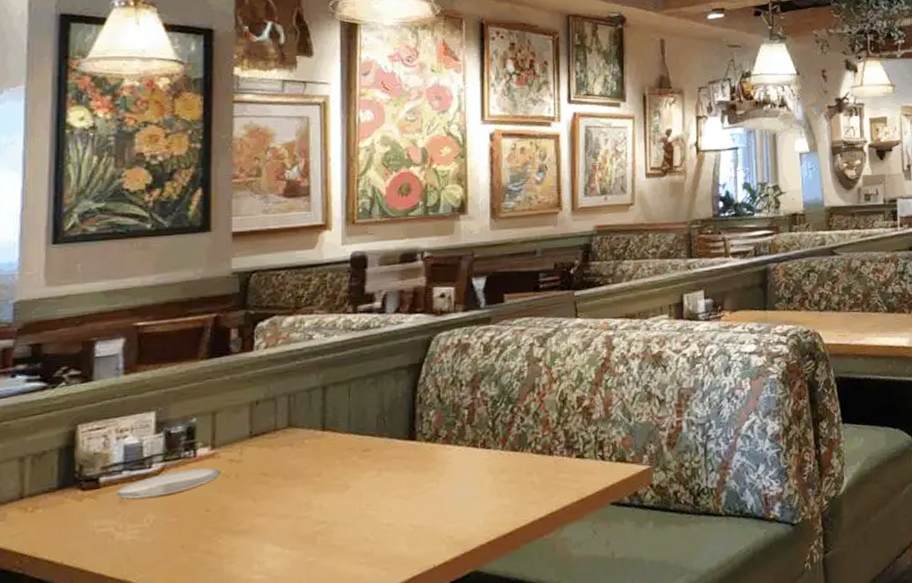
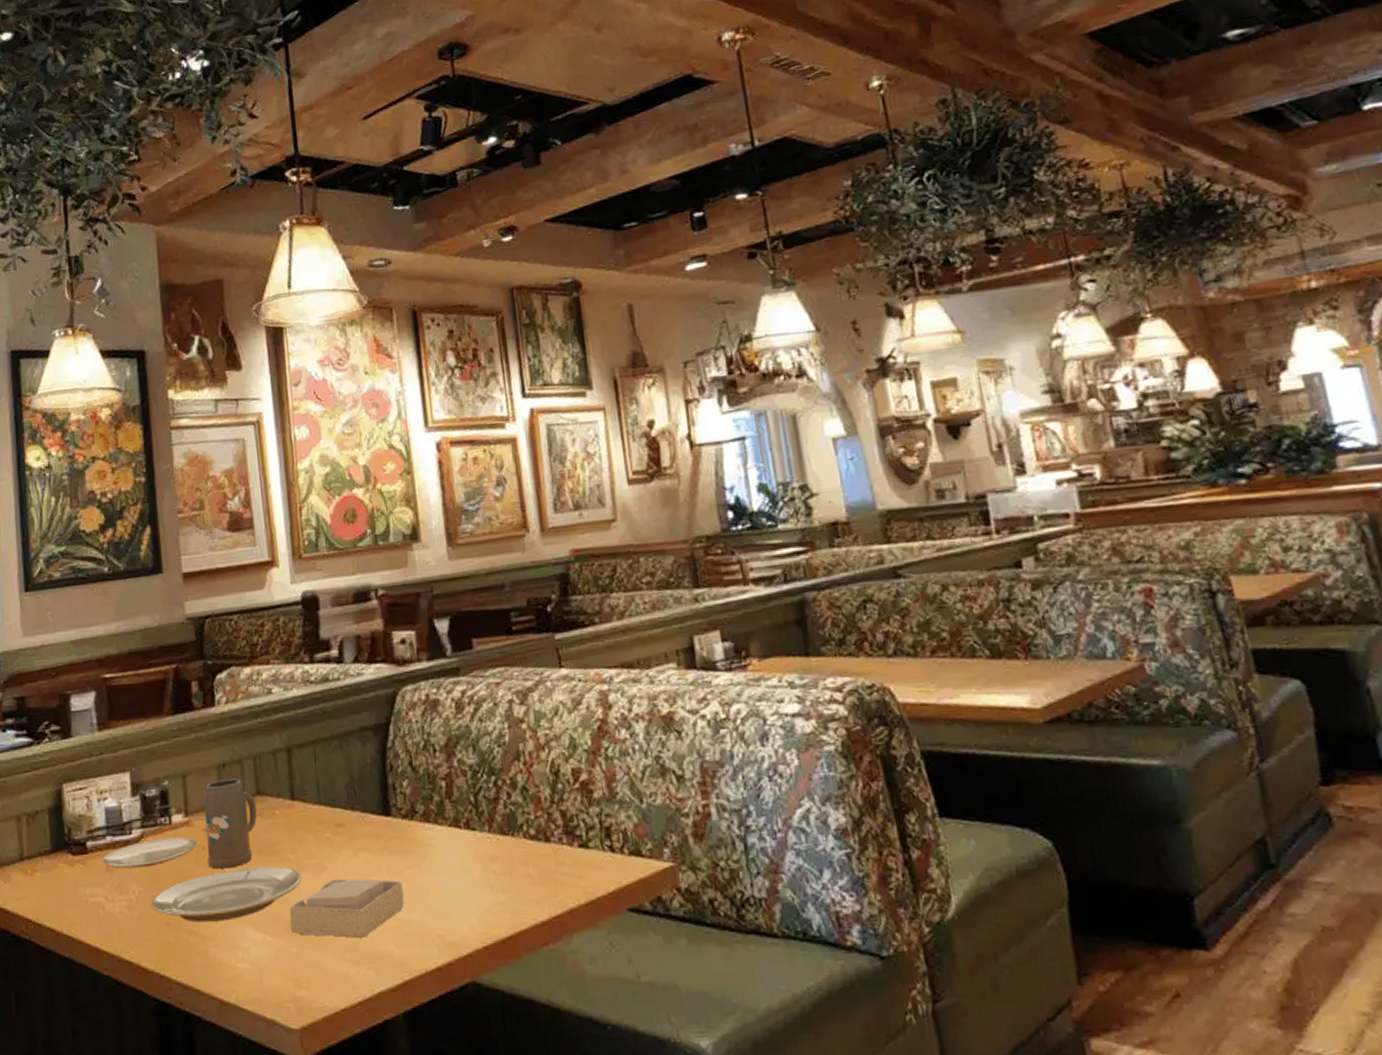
plate: none [165,488,325,543] -> present [150,867,302,923]
beer mug: none [231,414,286,495] -> present [203,779,257,869]
napkin holder: none [310,493,422,546] -> present [289,879,405,938]

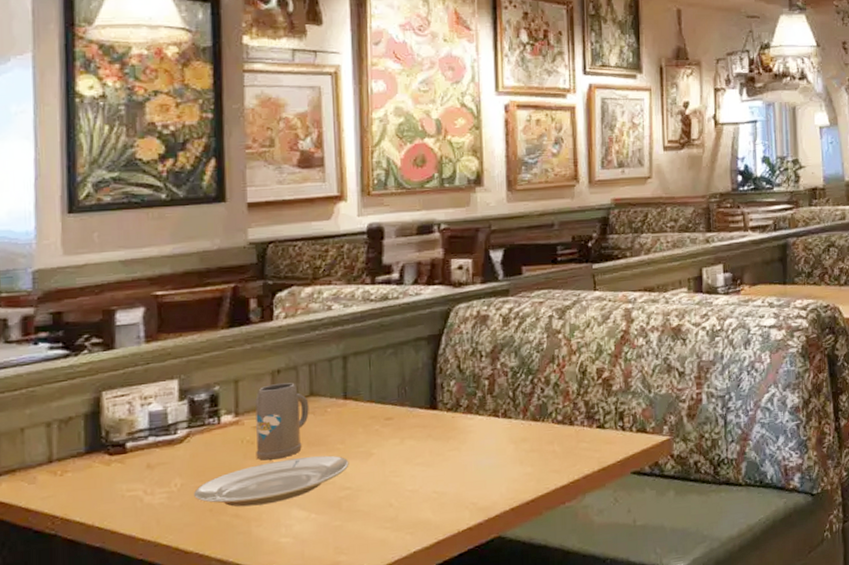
plate: present [102,836,198,869] -> none [143,434,247,465]
napkin holder: present [289,879,405,938] -> none [335,461,444,511]

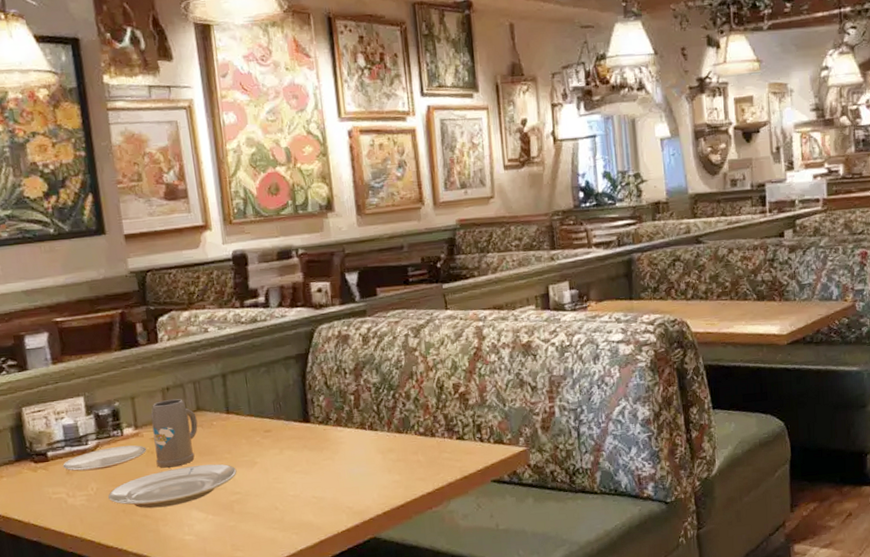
plate: none [143,434,247,465] -> present [62,445,147,472]

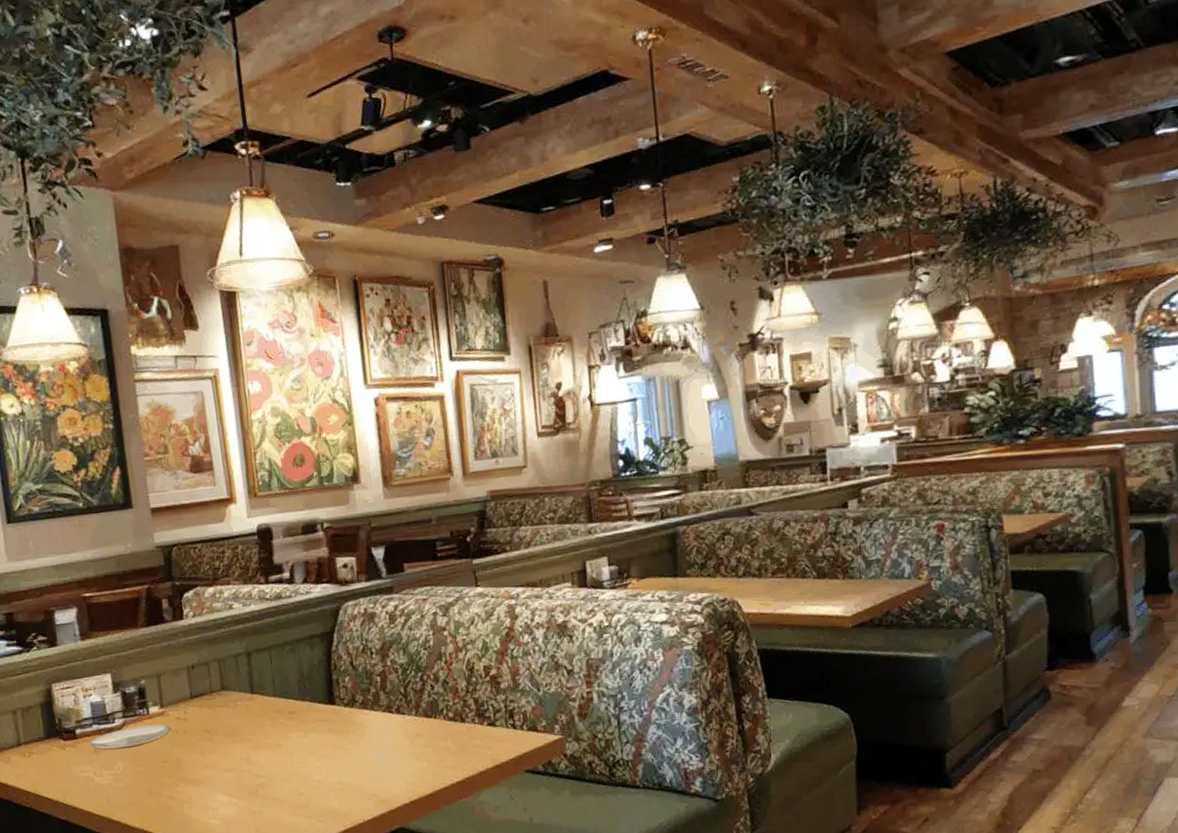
plate: present [107,464,237,509] -> none [133,746,262,790]
beer mug: present [151,399,198,468] -> none [176,677,223,749]

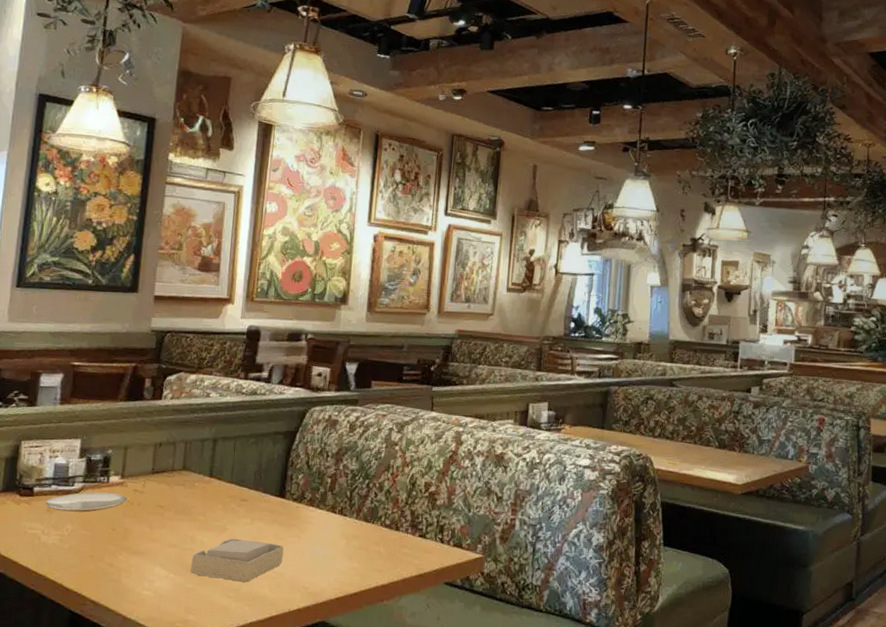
napkin holder: none [251,753,347,798] -> present [191,538,284,582]

